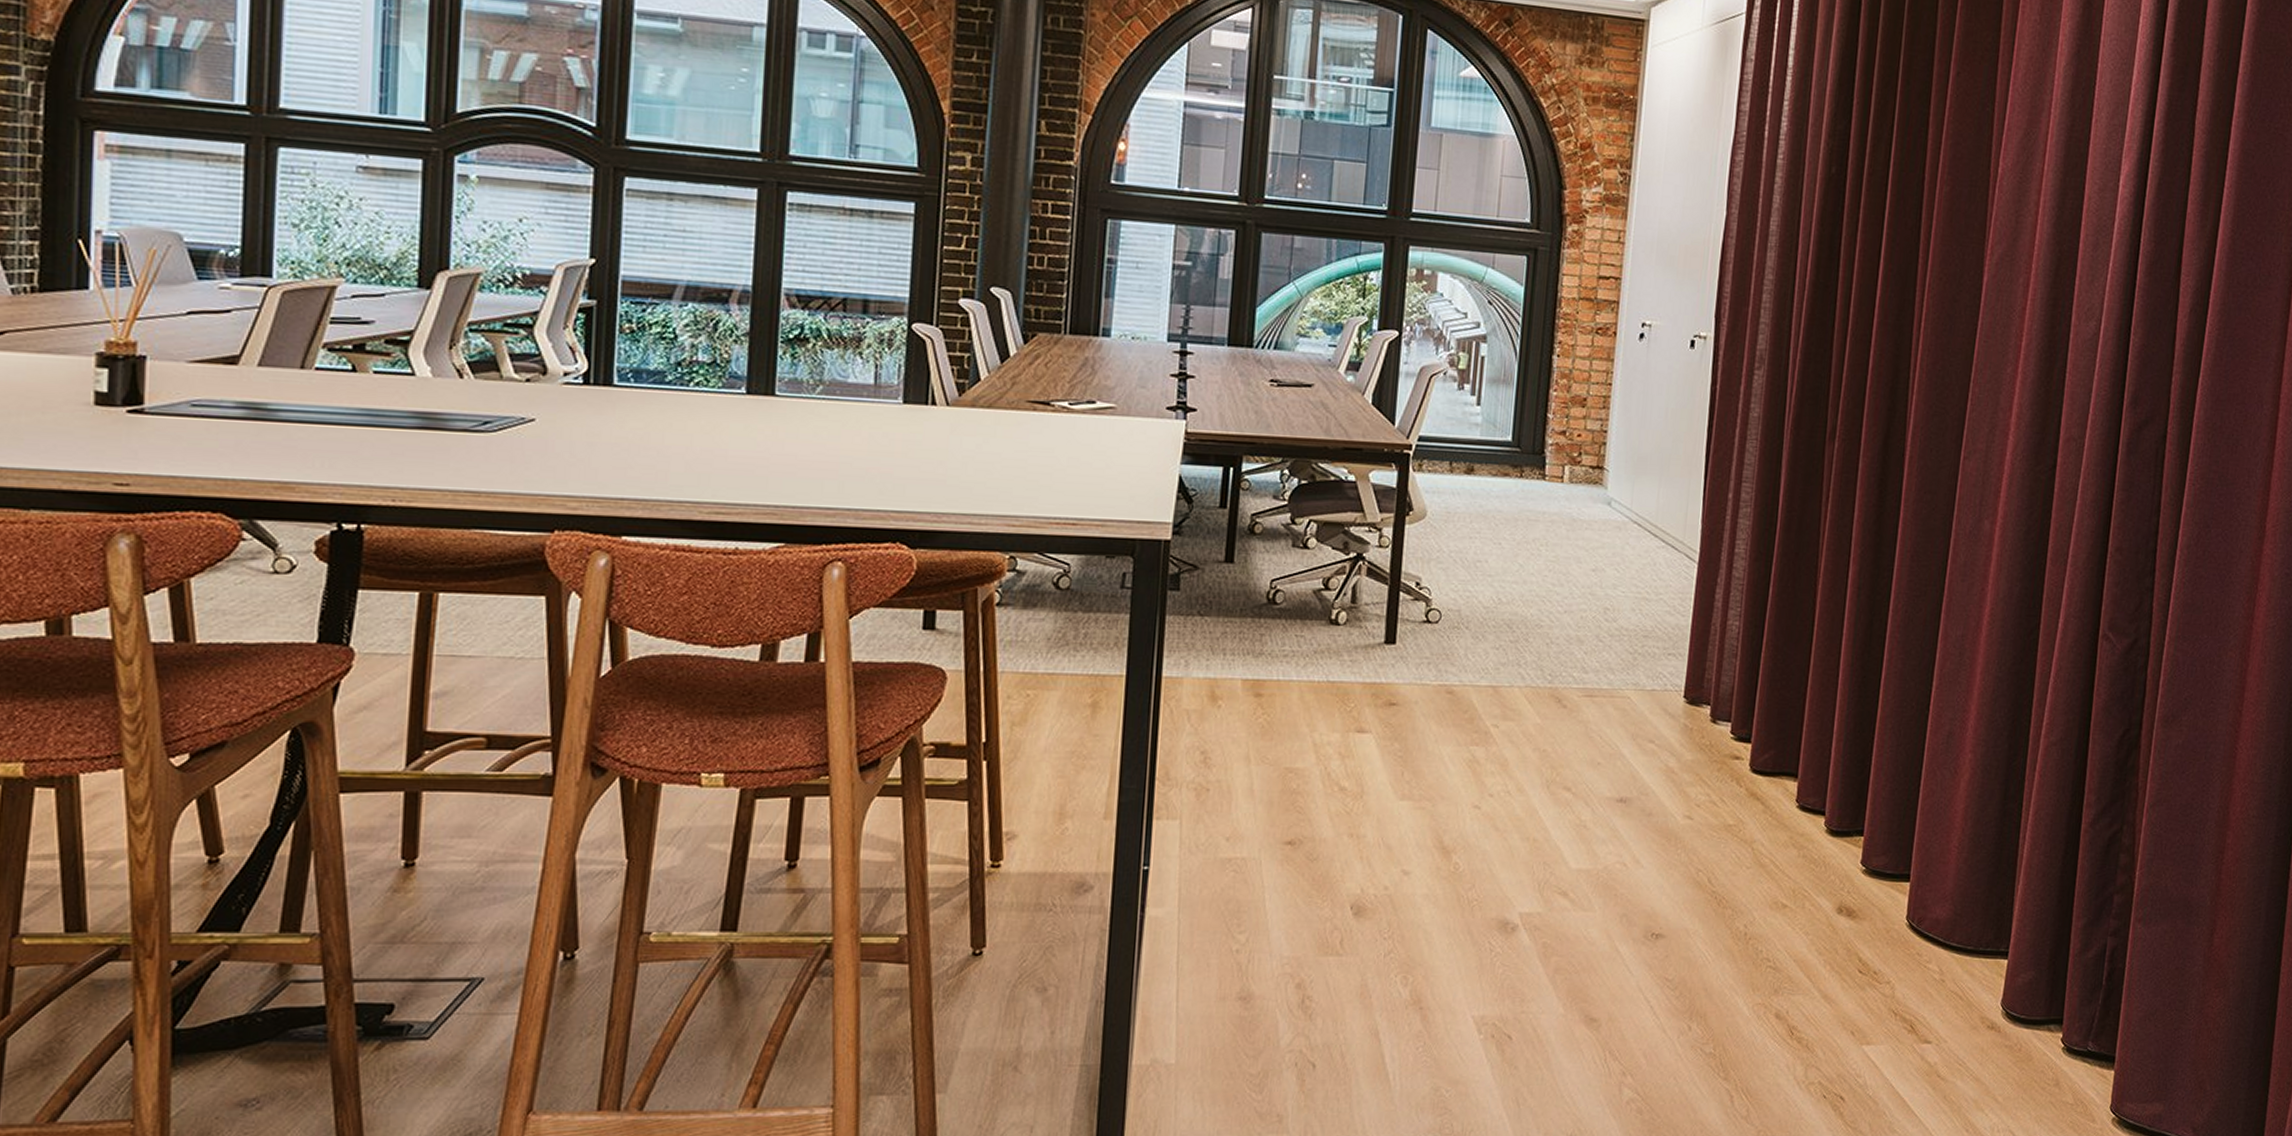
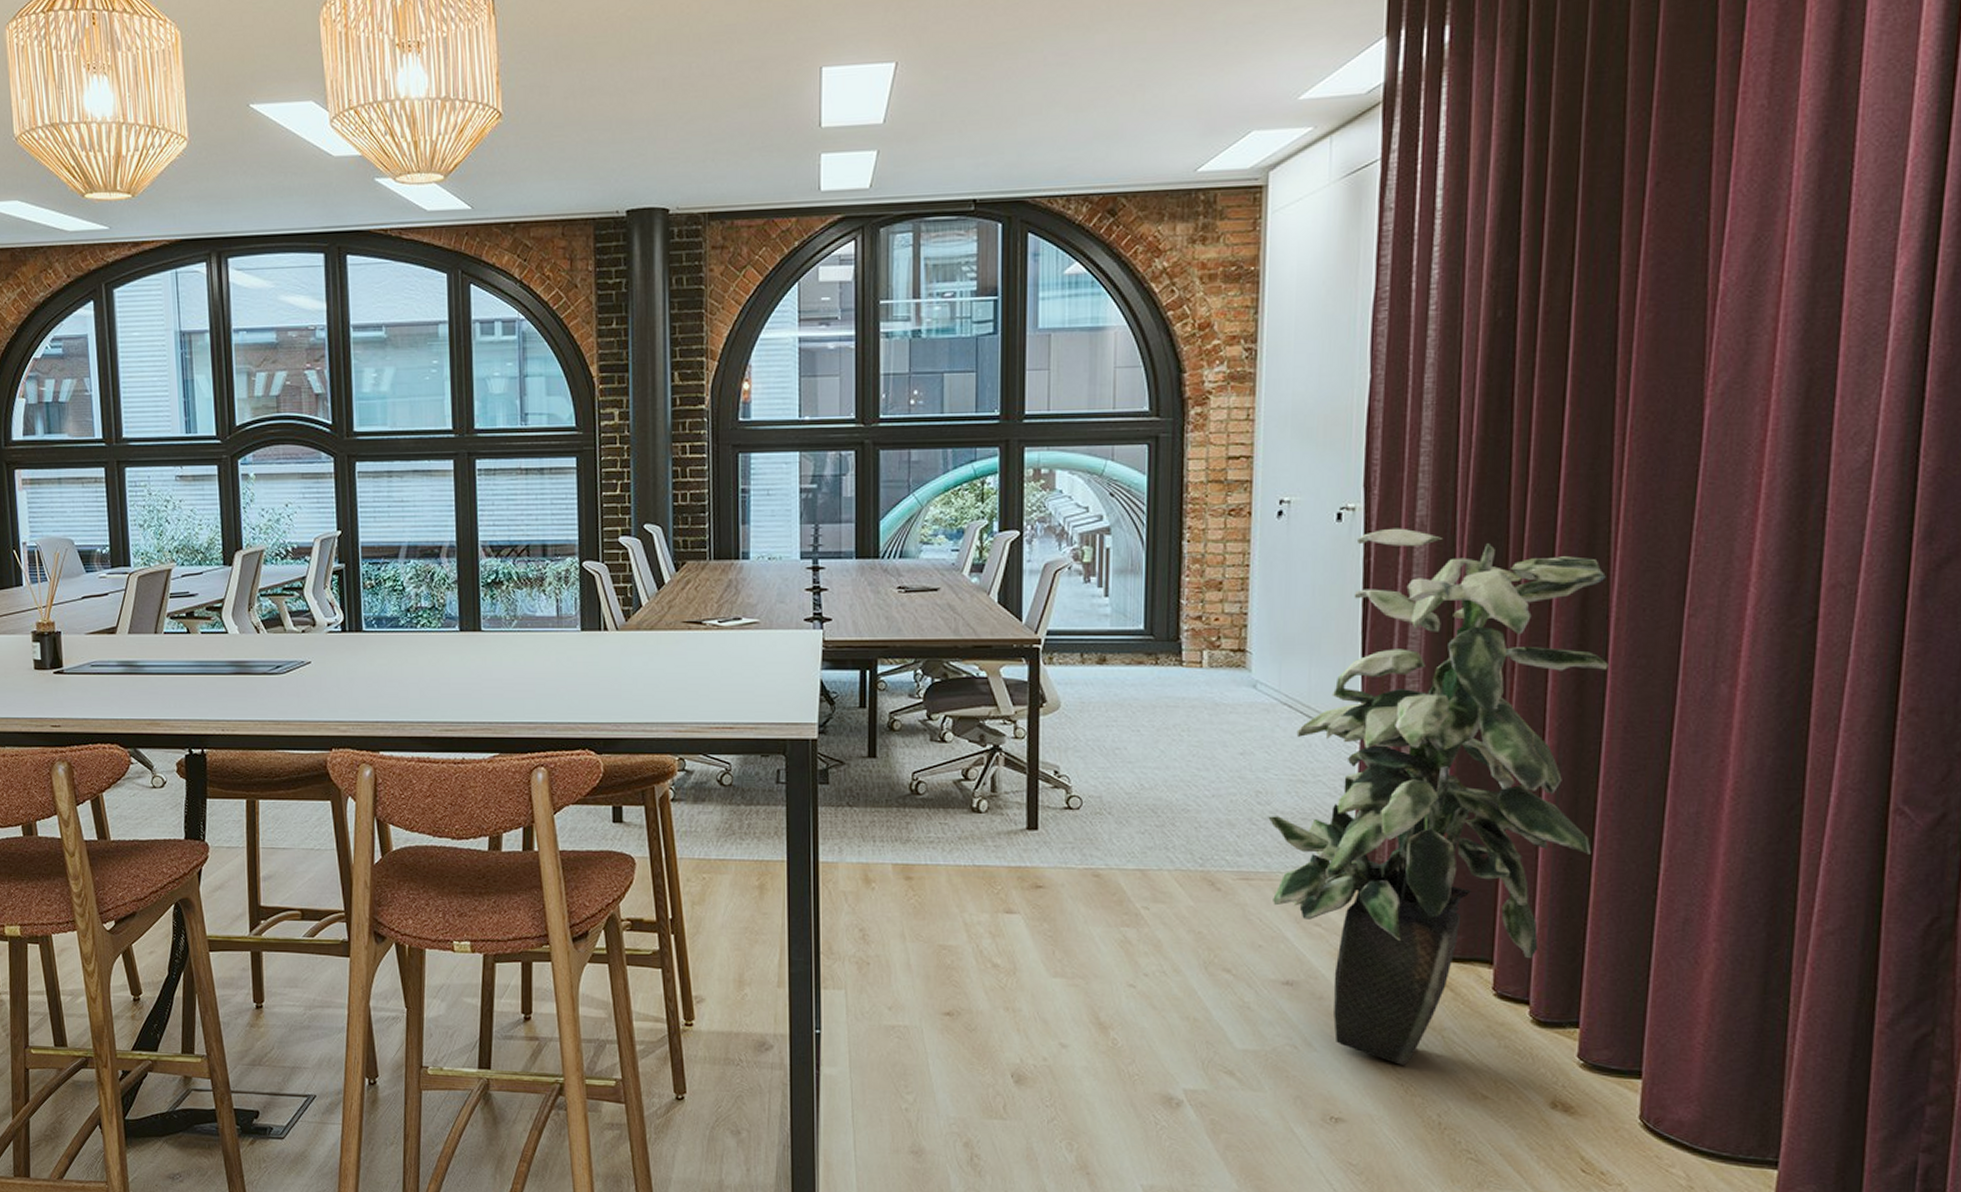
indoor plant: none [1613,359,1904,879] -> present [1268,528,1609,1066]

